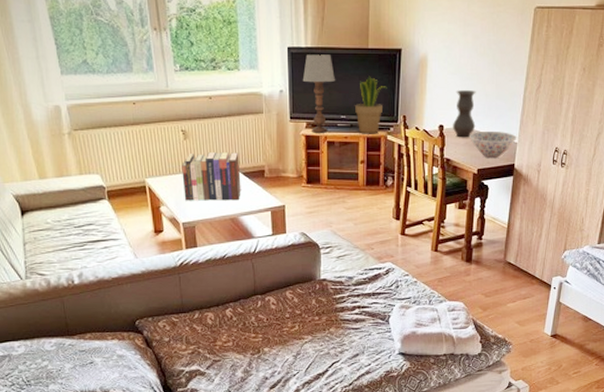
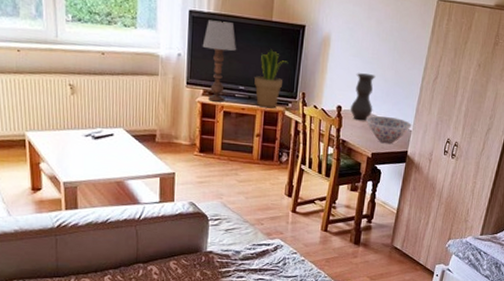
books: present [181,152,241,201] -> none [66,110,130,164]

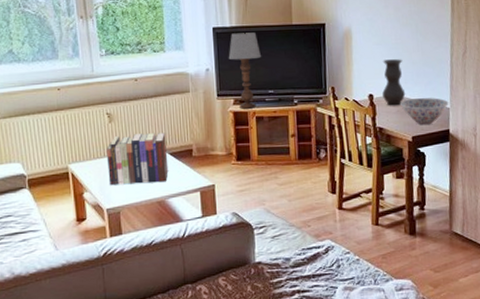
books: none [66,110,130,164] -> present [106,132,169,186]
potted plant: present [254,49,288,109] -> none [282,50,314,108]

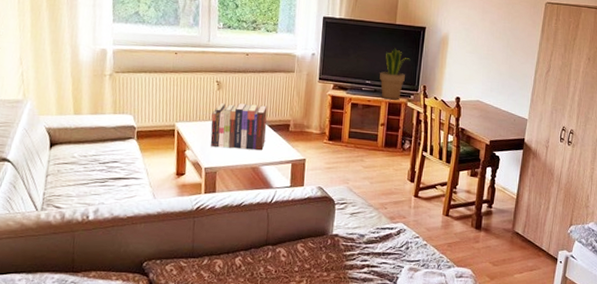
table lamp: present [228,32,262,109] -> none [333,24,365,95]
potted plant: none [282,50,314,108] -> present [380,48,411,100]
vase: present [381,59,406,106] -> none [468,67,491,111]
bowl: present [400,97,449,126] -> none [484,106,528,132]

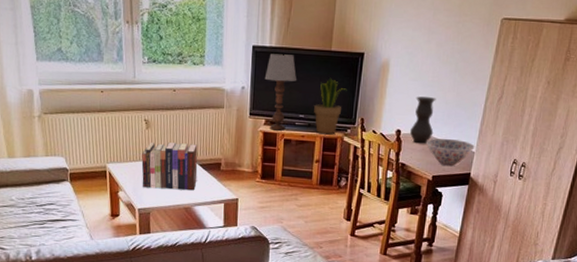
table lamp: none [333,24,365,95] -> present [264,53,297,131]
vase: none [468,67,491,111] -> present [409,96,436,144]
bowl: none [484,106,528,132] -> present [426,138,475,167]

